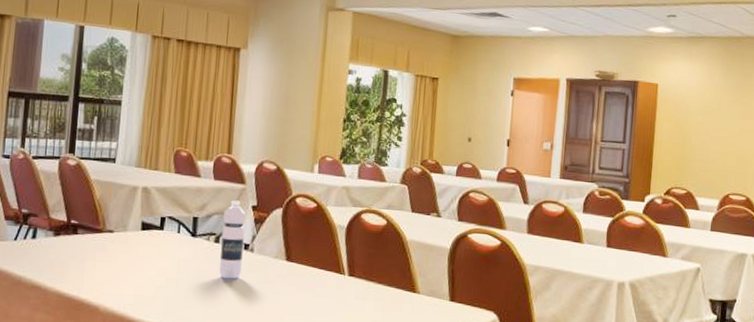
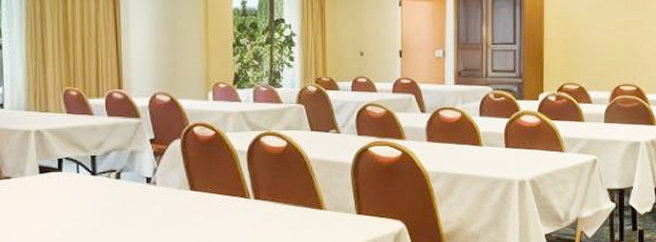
water bottle: present [218,200,246,279] -> none [121,135,146,214]

